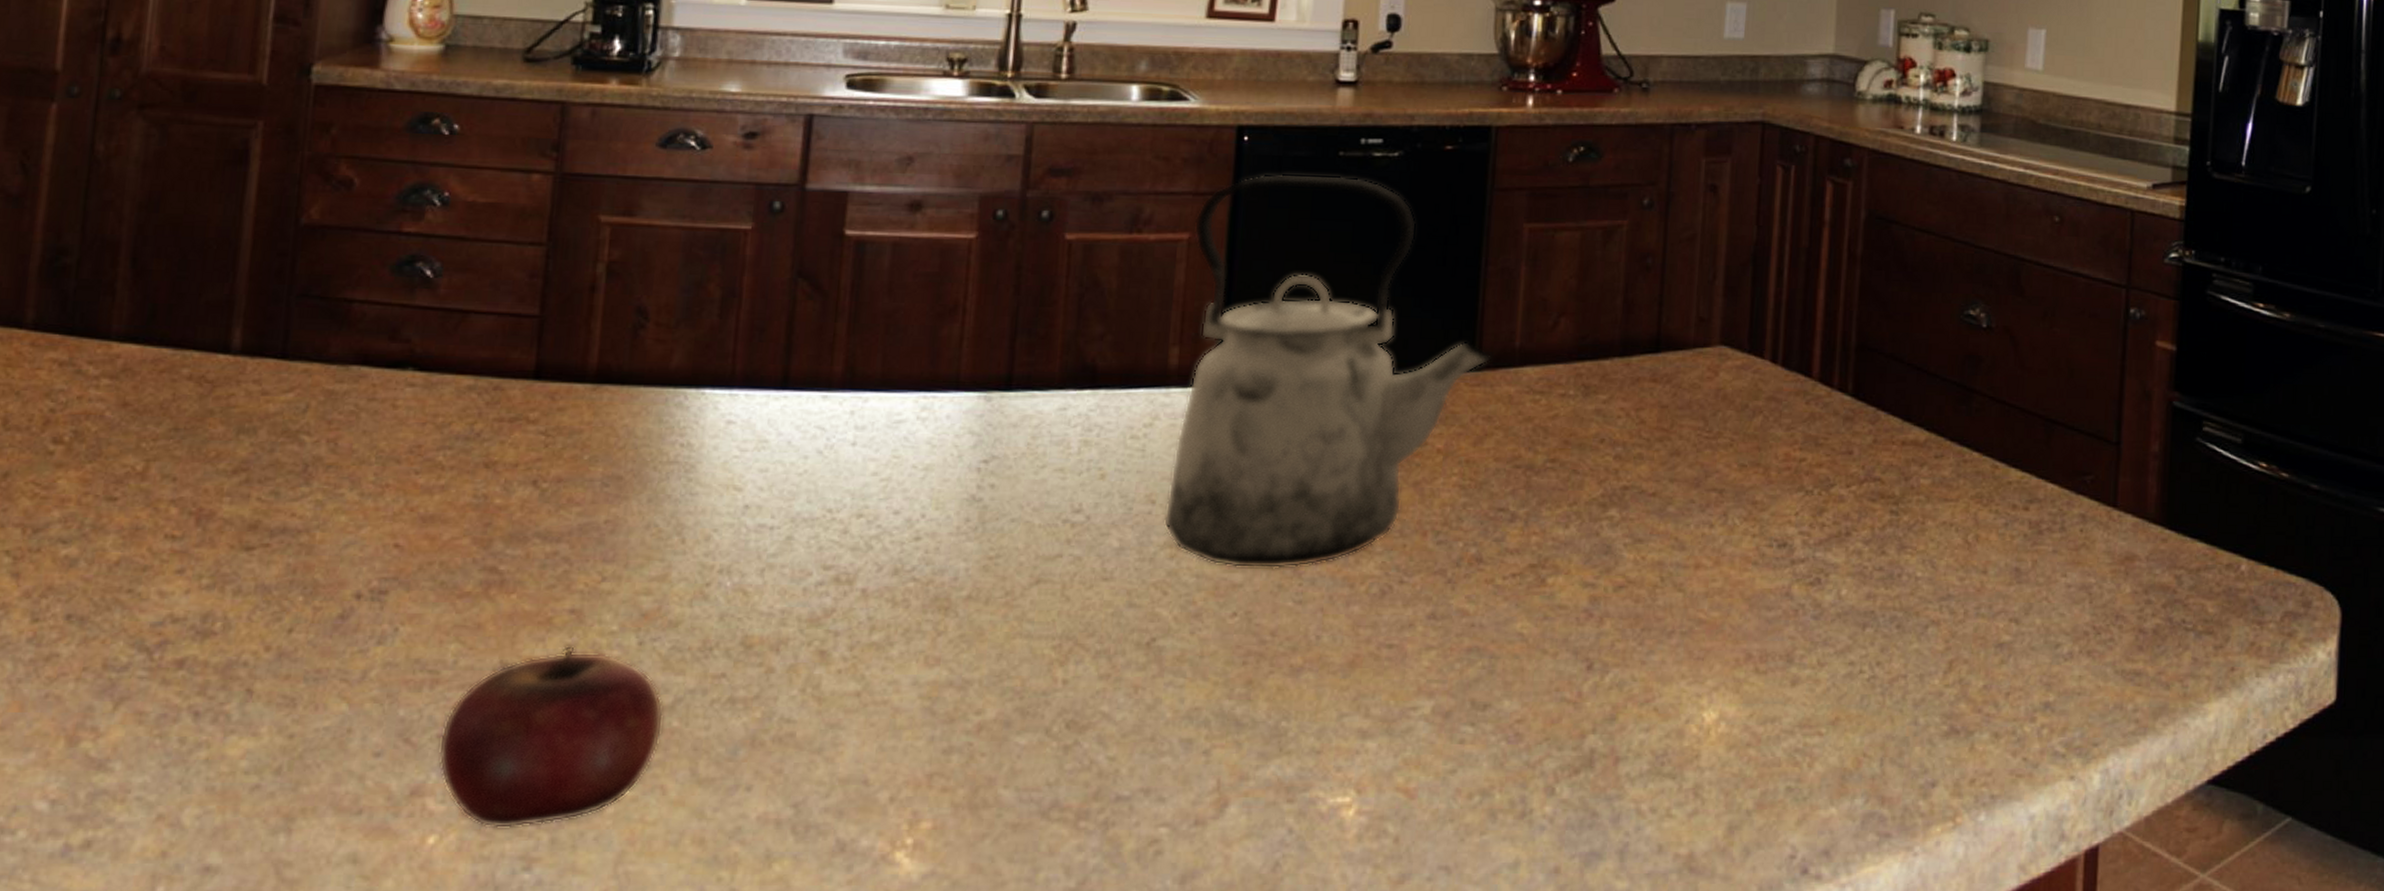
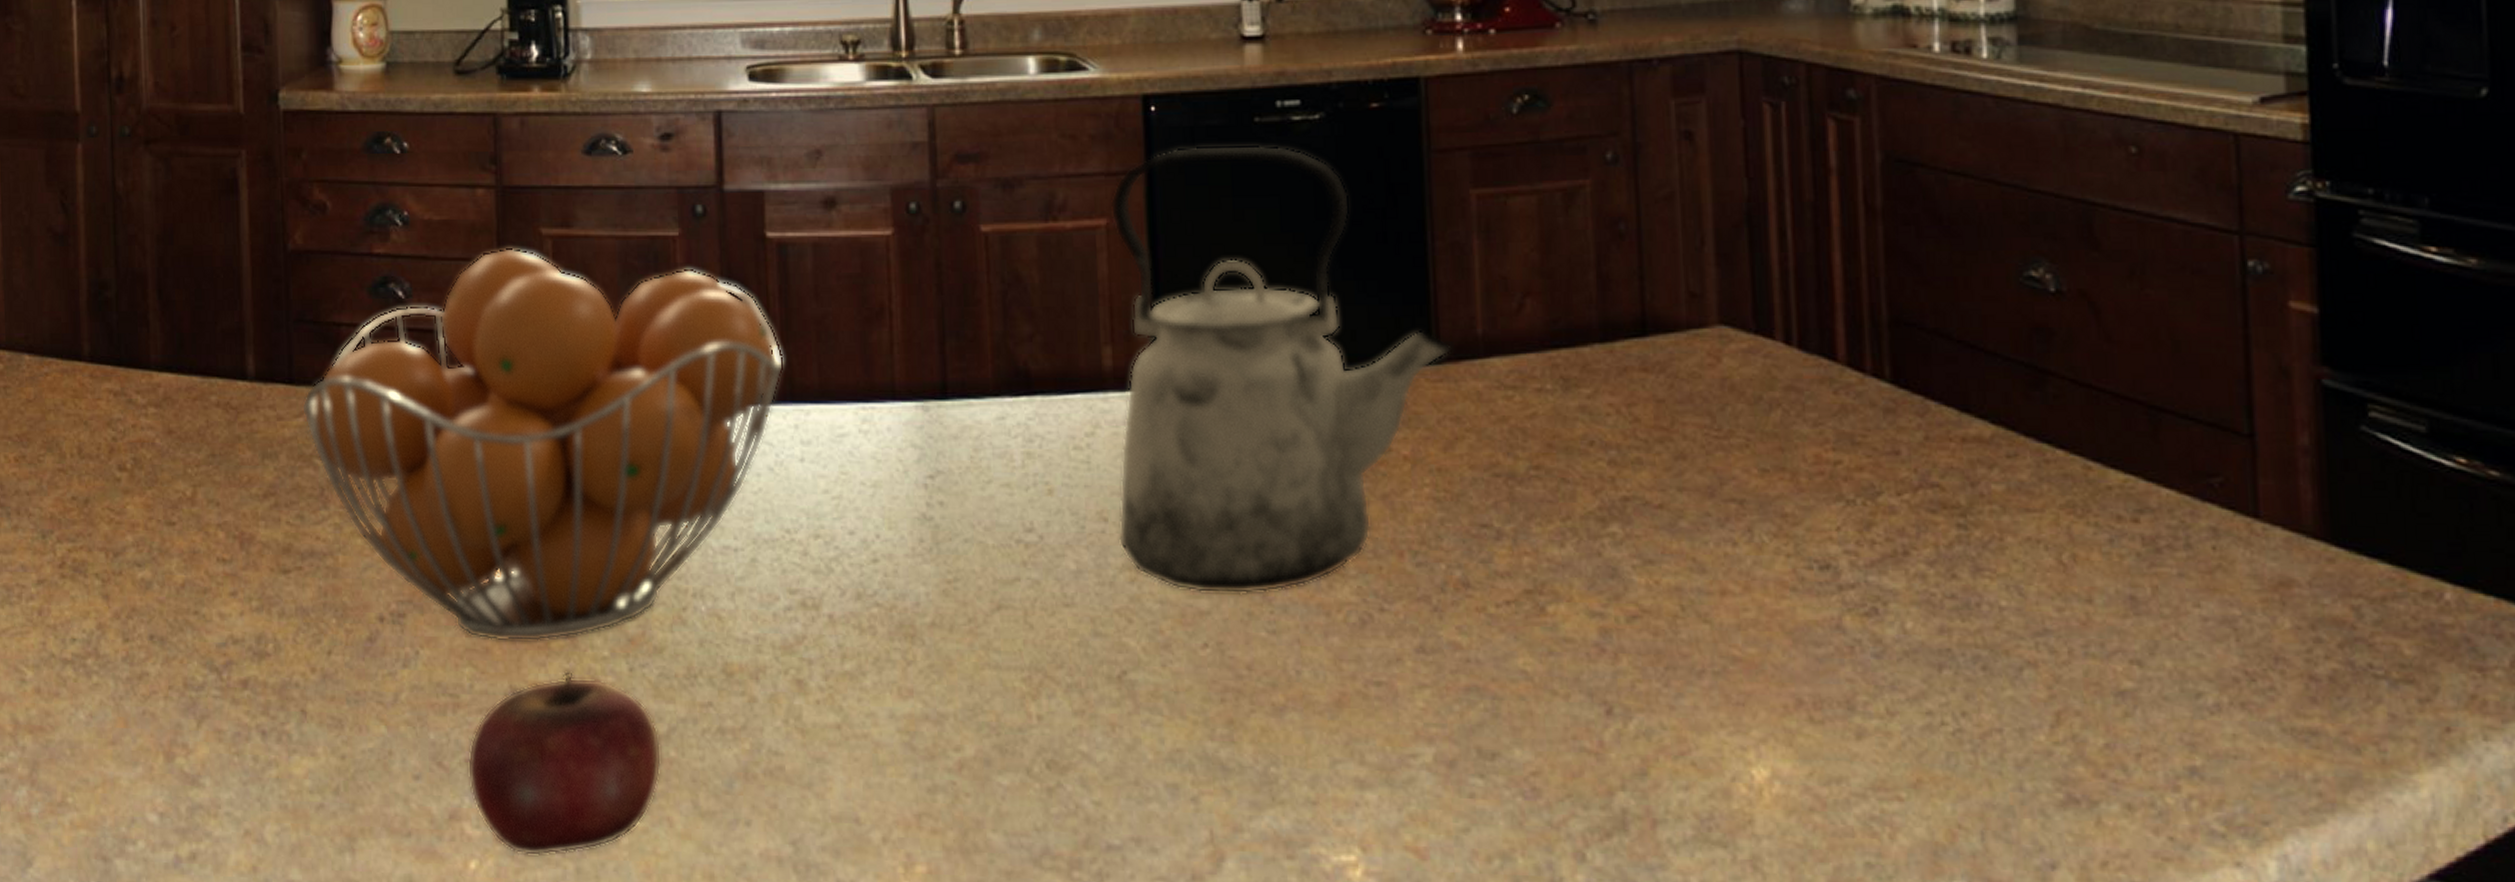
fruit basket: none [292,232,848,618] -> present [301,247,784,642]

